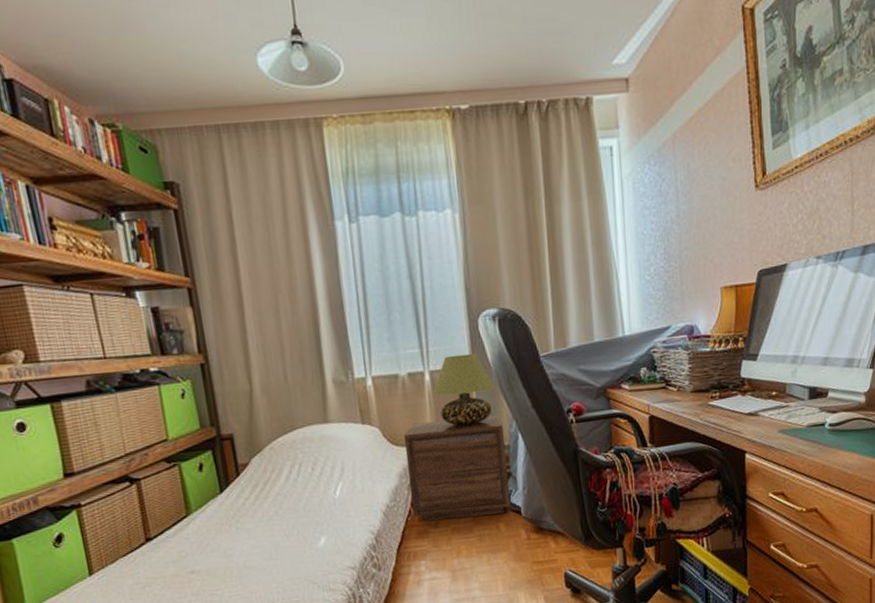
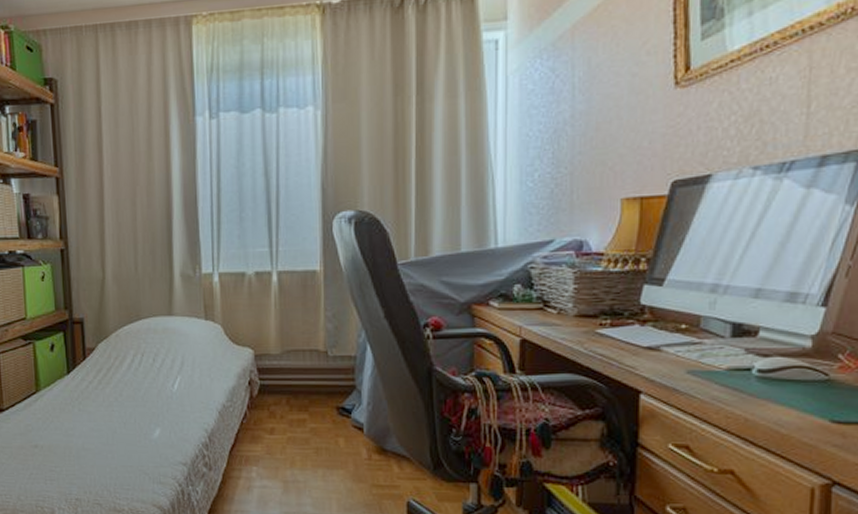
nightstand: present [403,415,511,521] -> none [245,323,353,429]
table lamp: present [432,353,496,426] -> none [279,256,346,331]

